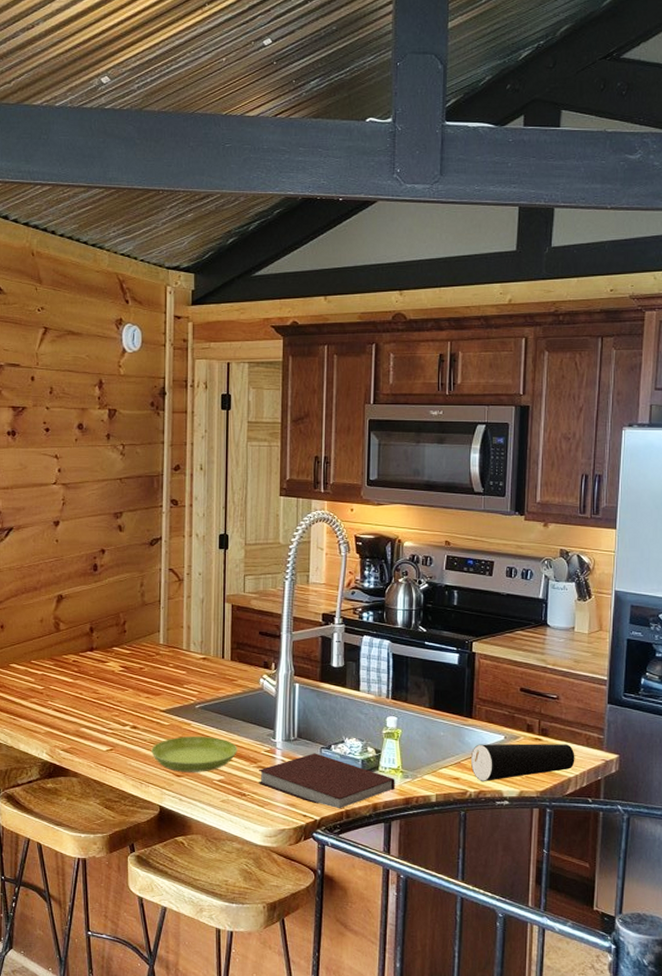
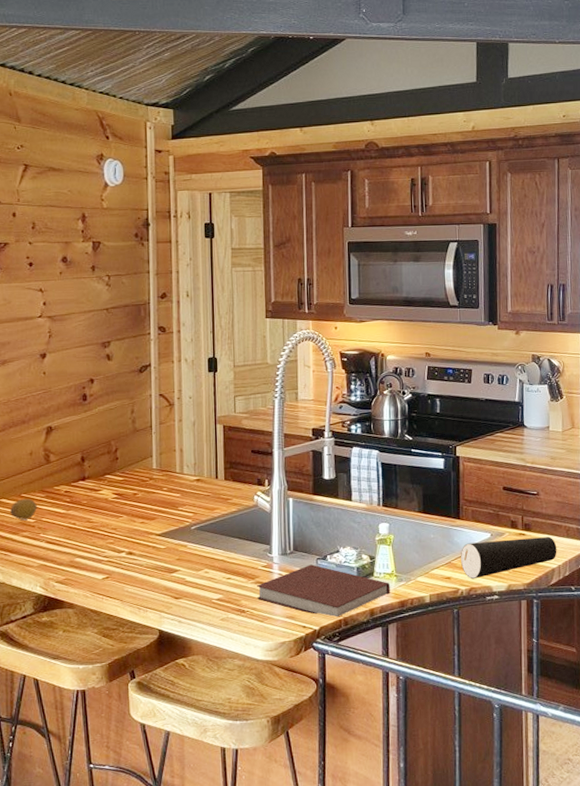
fruit: none [20,665,46,686] -> present [10,498,37,520]
saucer: present [151,735,237,772] -> none [148,556,235,594]

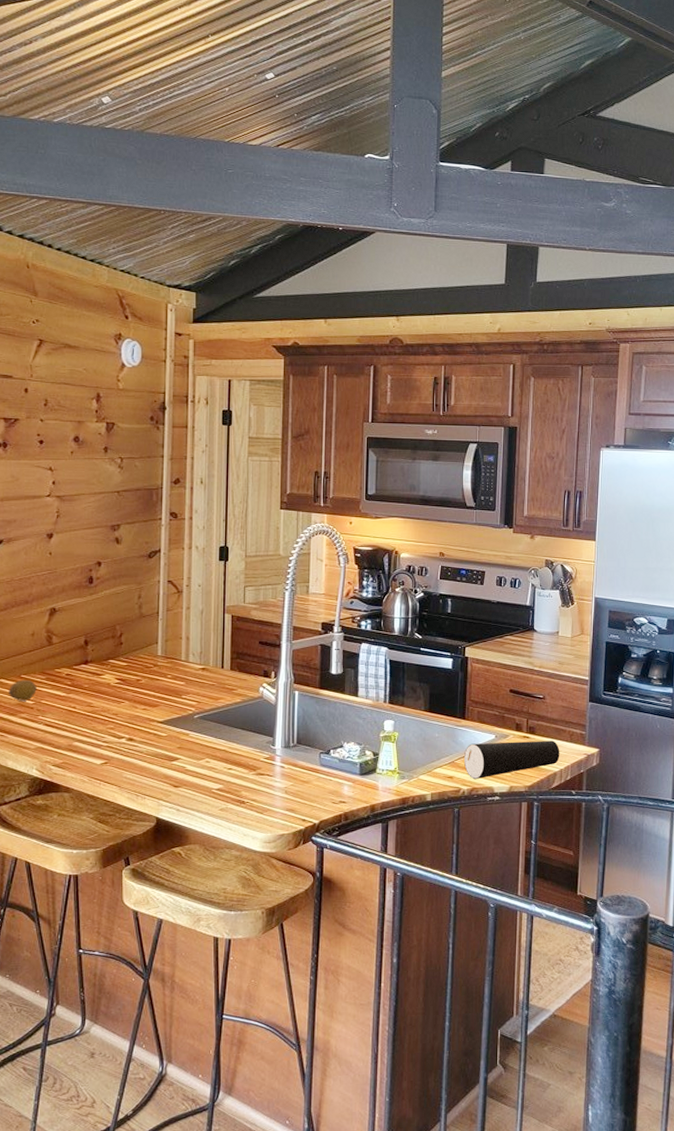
notebook: present [256,564,390,618] -> none [257,758,392,812]

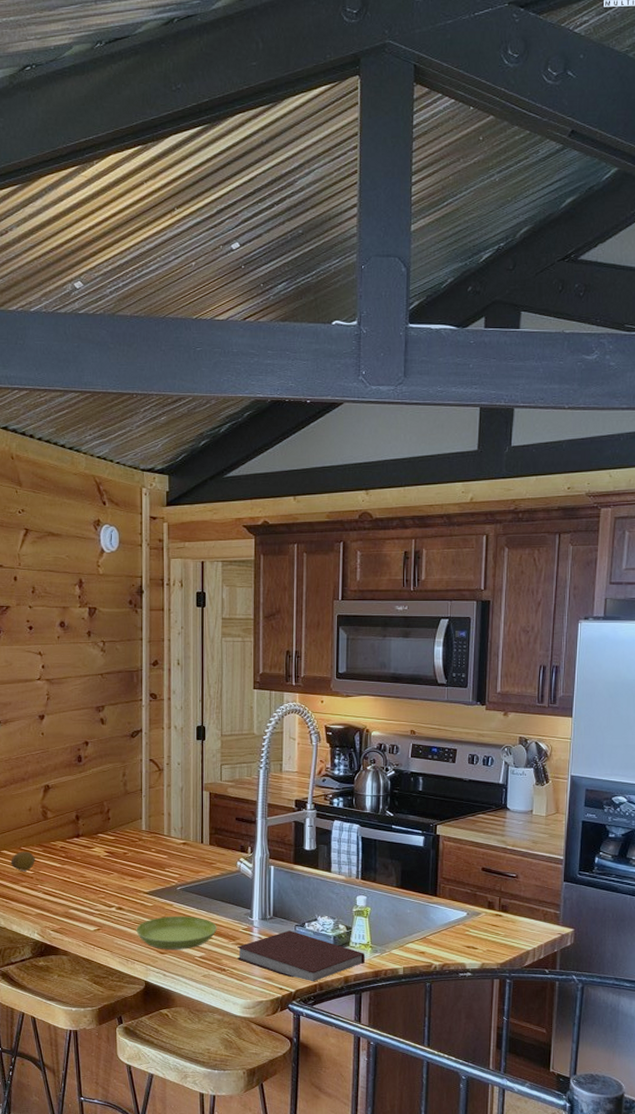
saucer: none [148,745,237,782] -> present [136,915,217,950]
notebook: none [257,758,392,812] -> present [236,930,365,982]
speaker: present [464,741,560,780] -> none [436,919,533,956]

